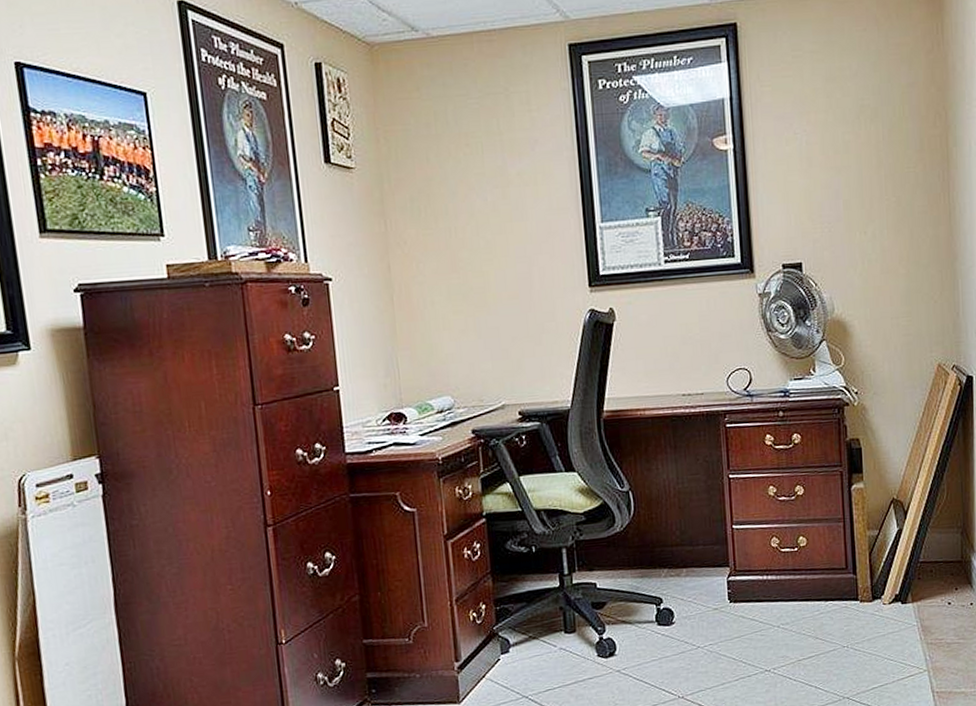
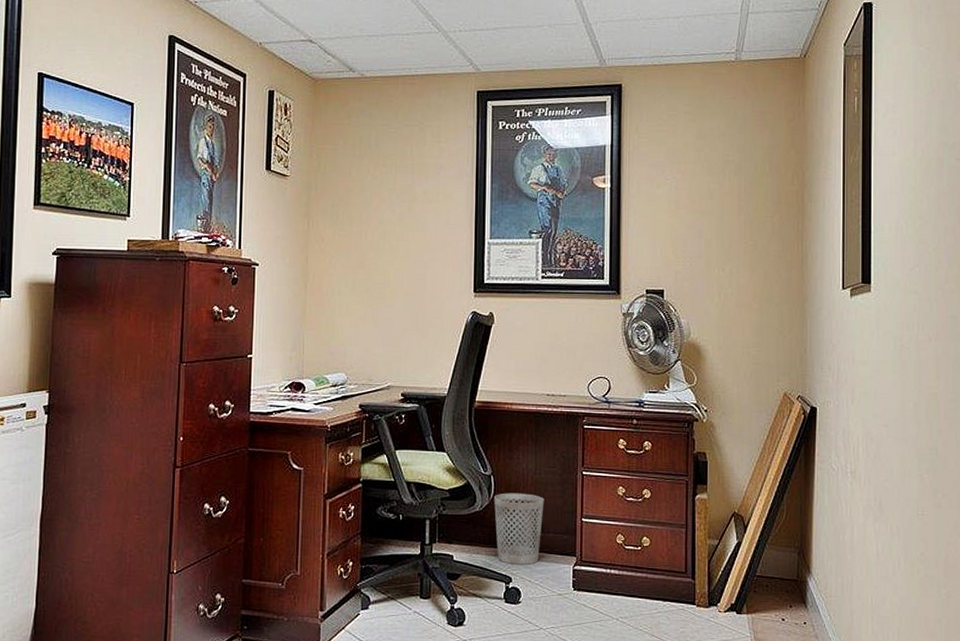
wastebasket: none [635,506,691,584] -> present [494,493,544,565]

